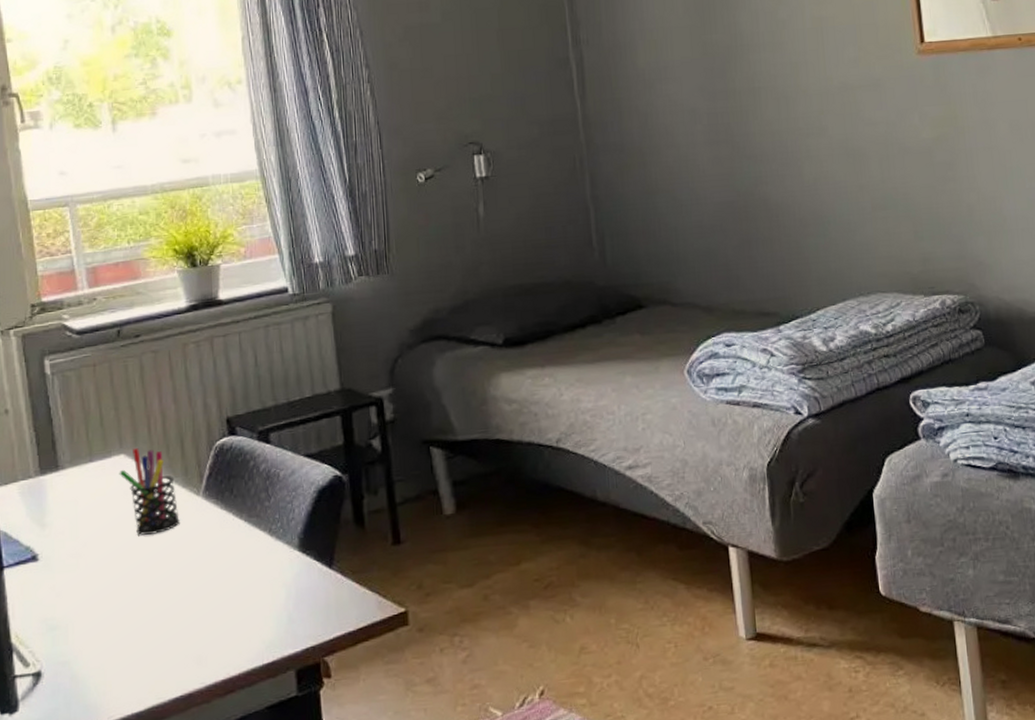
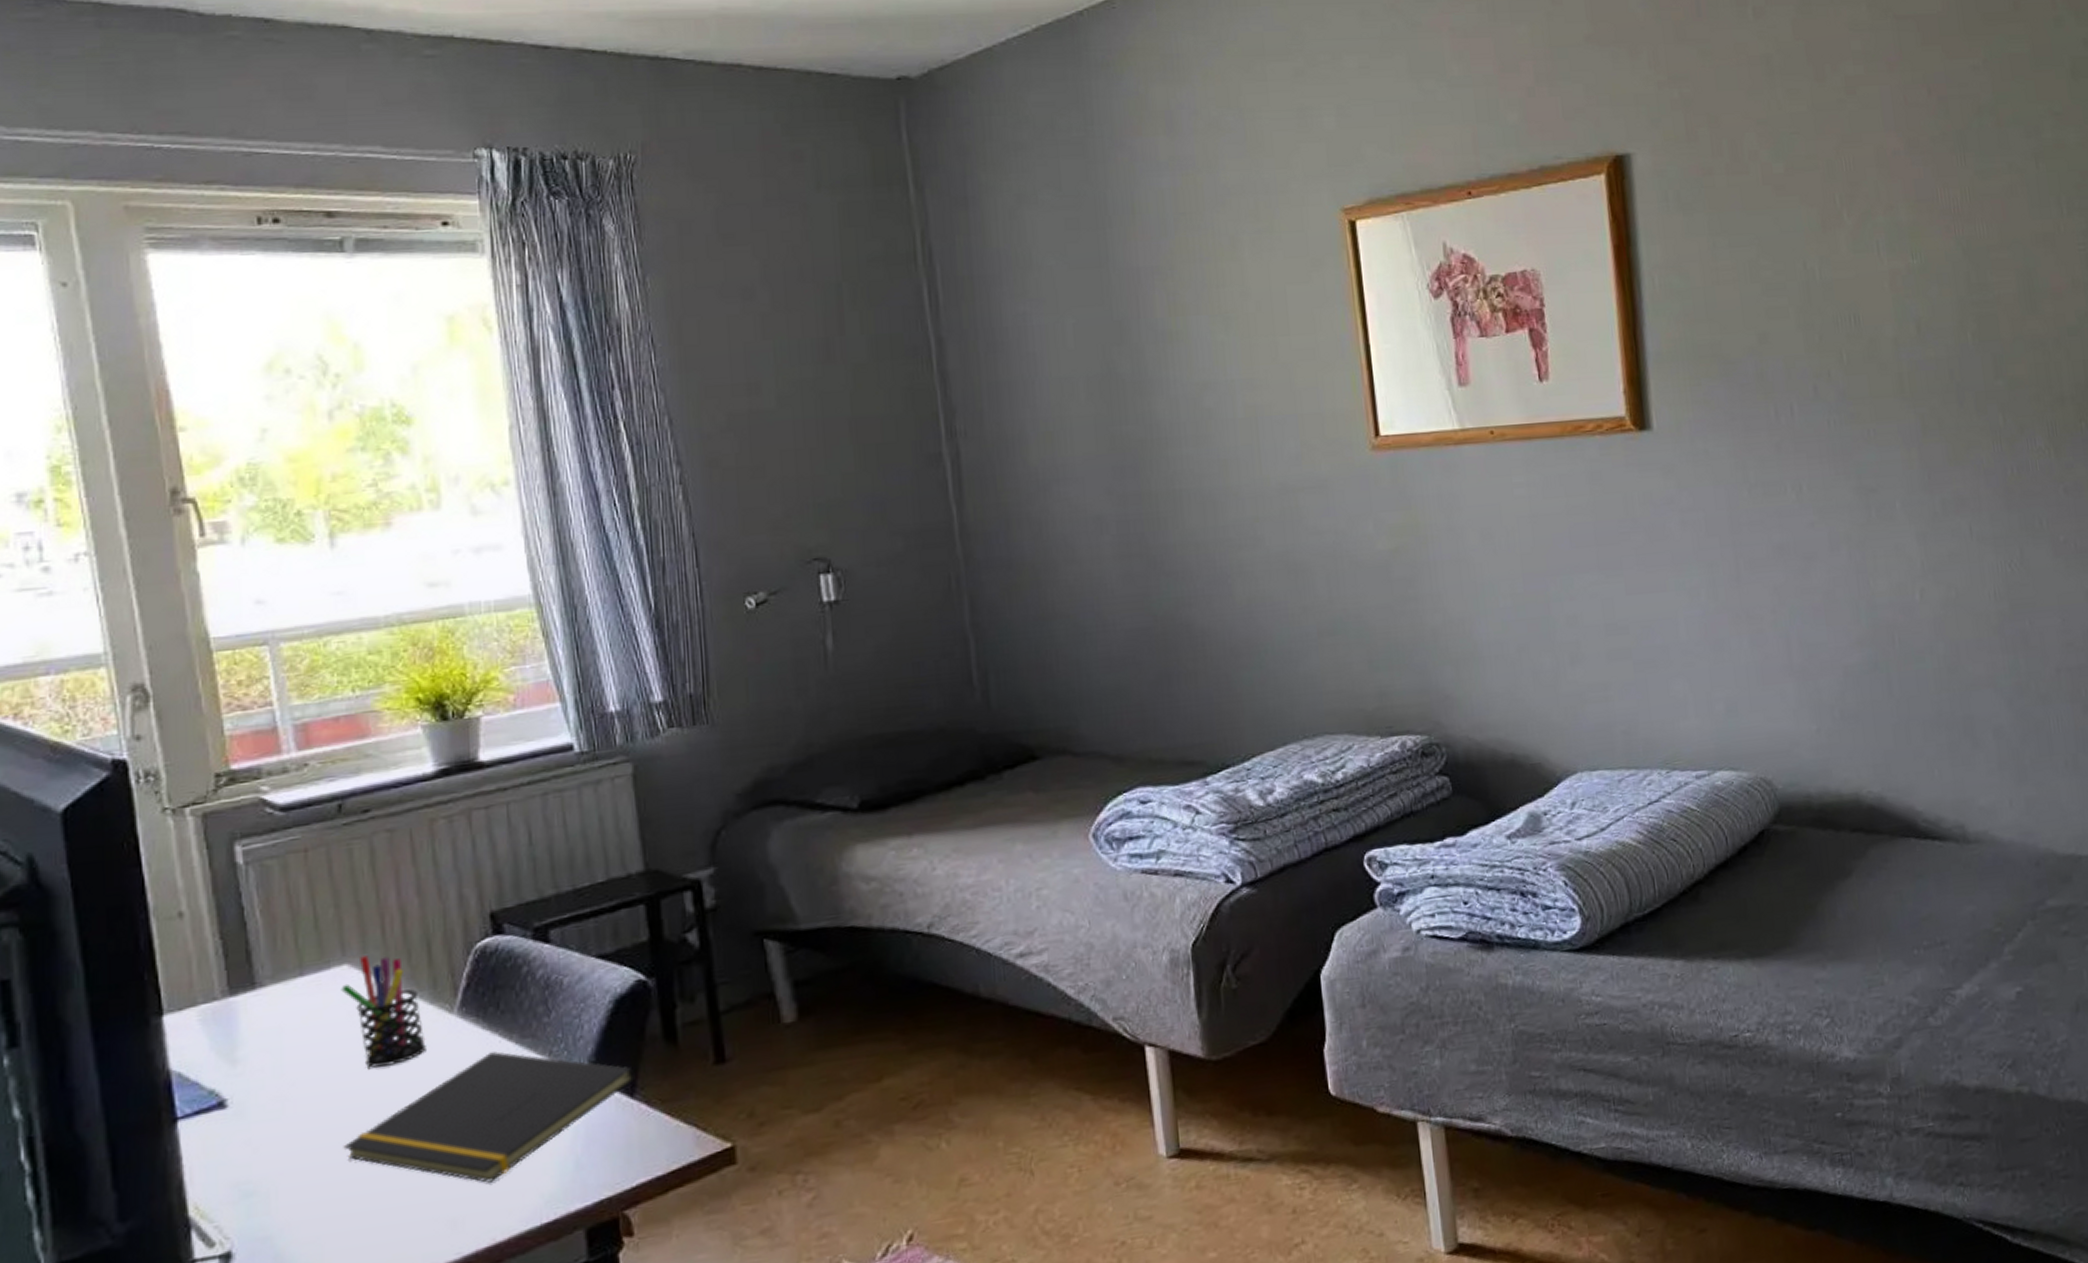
notepad: none [120,527,333,630] -> present [343,1051,635,1183]

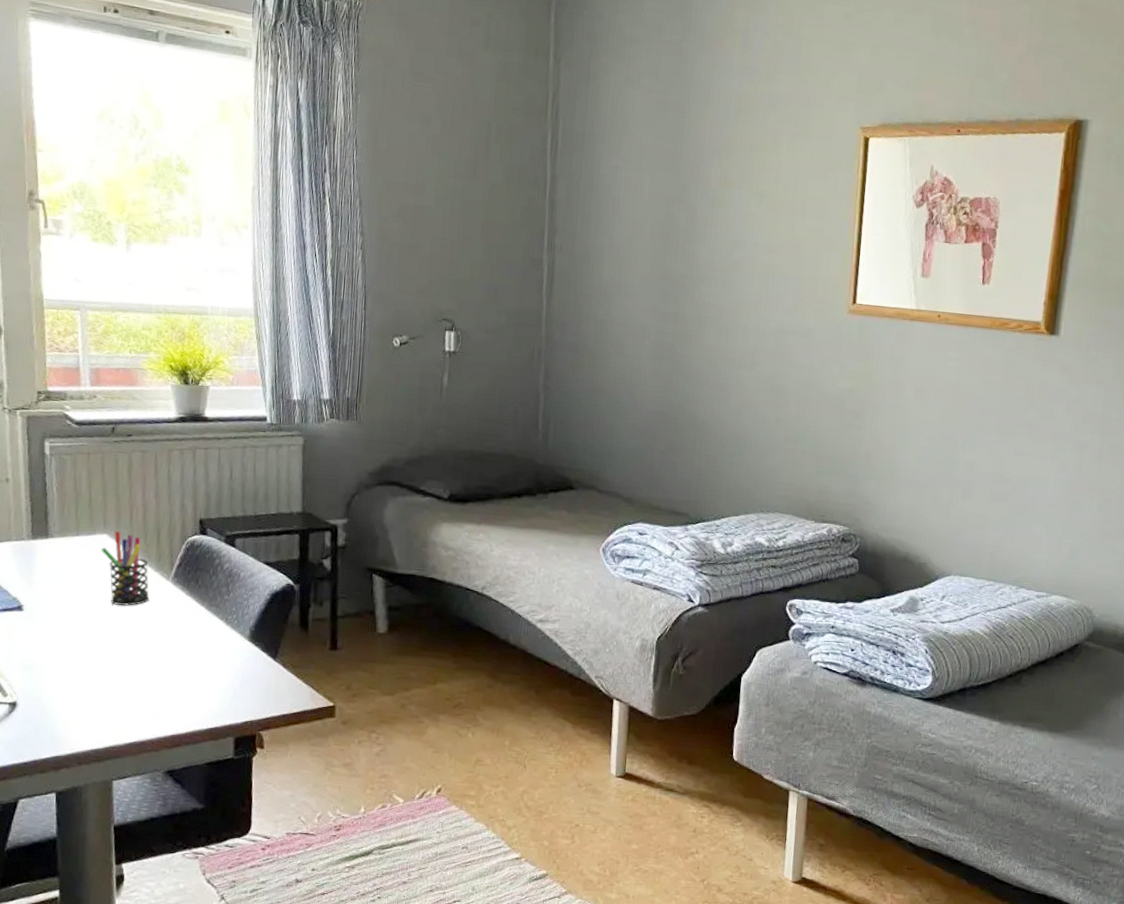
notepad: present [343,1051,635,1183] -> none [91,611,278,694]

